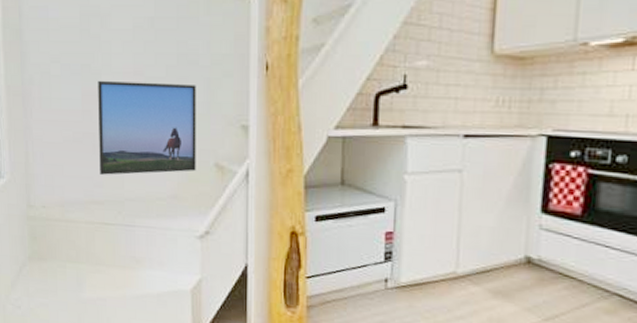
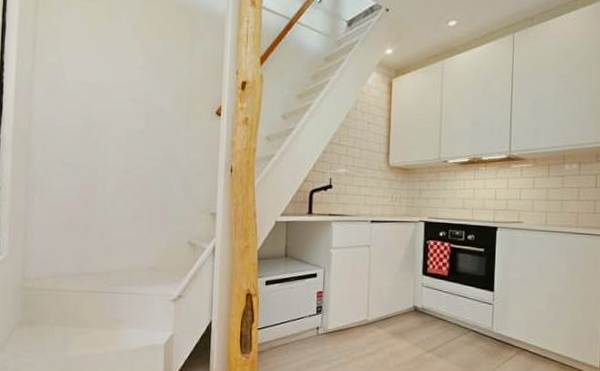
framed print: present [98,81,196,175] -> none [91,177,176,252]

